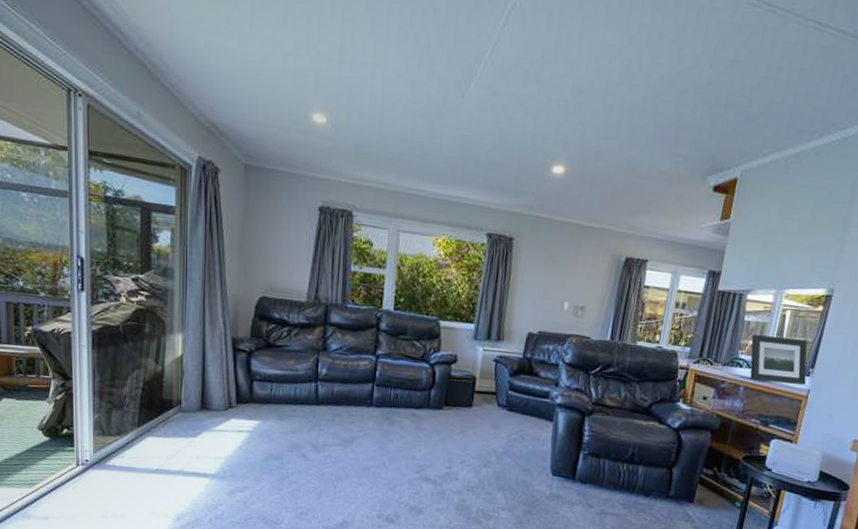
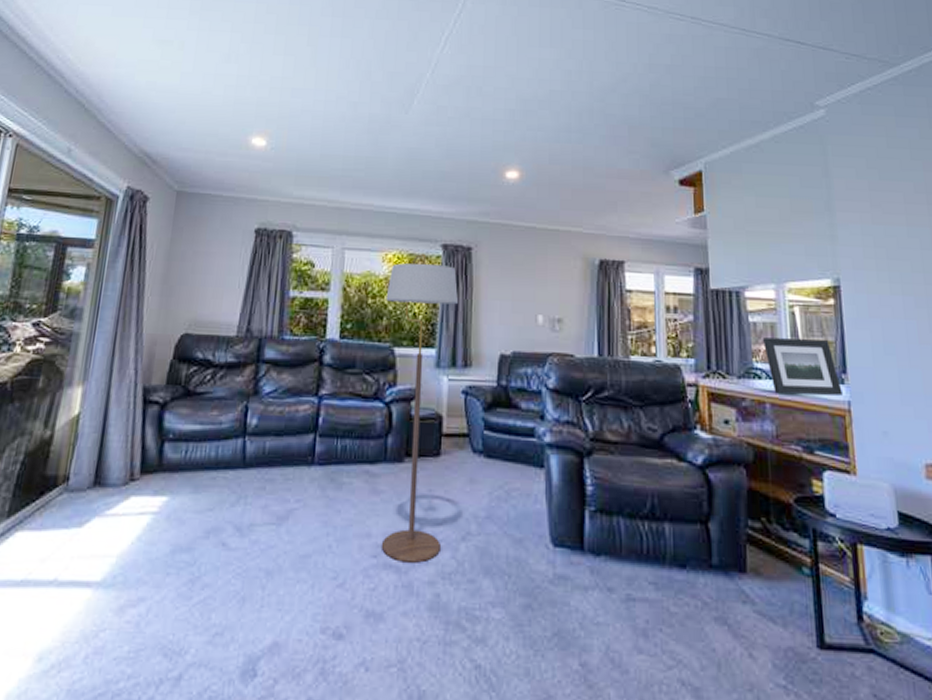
floor lamp: none [423,240,498,479] -> present [382,254,459,563]

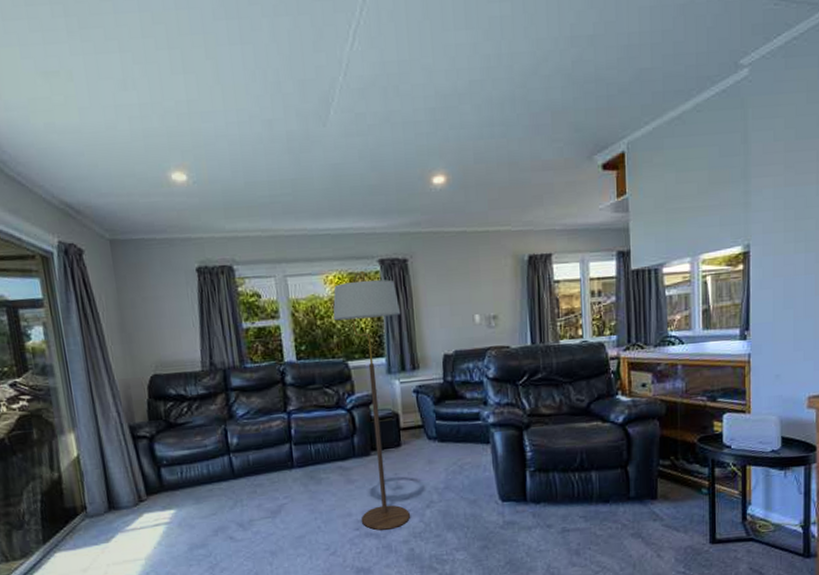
picture frame: present [763,337,844,396] -> none [678,302,745,356]

